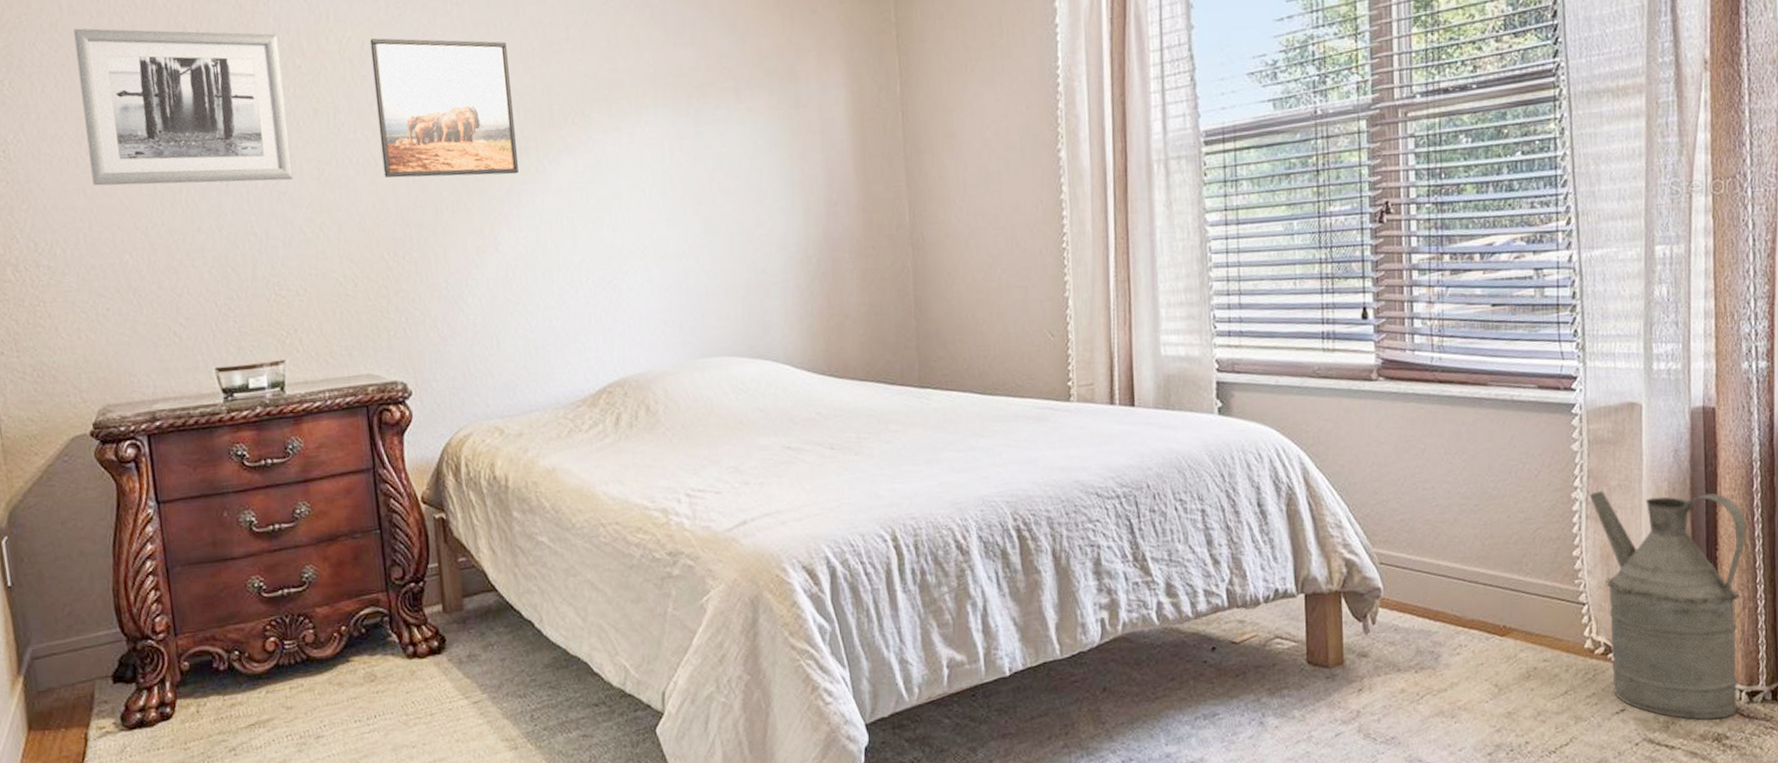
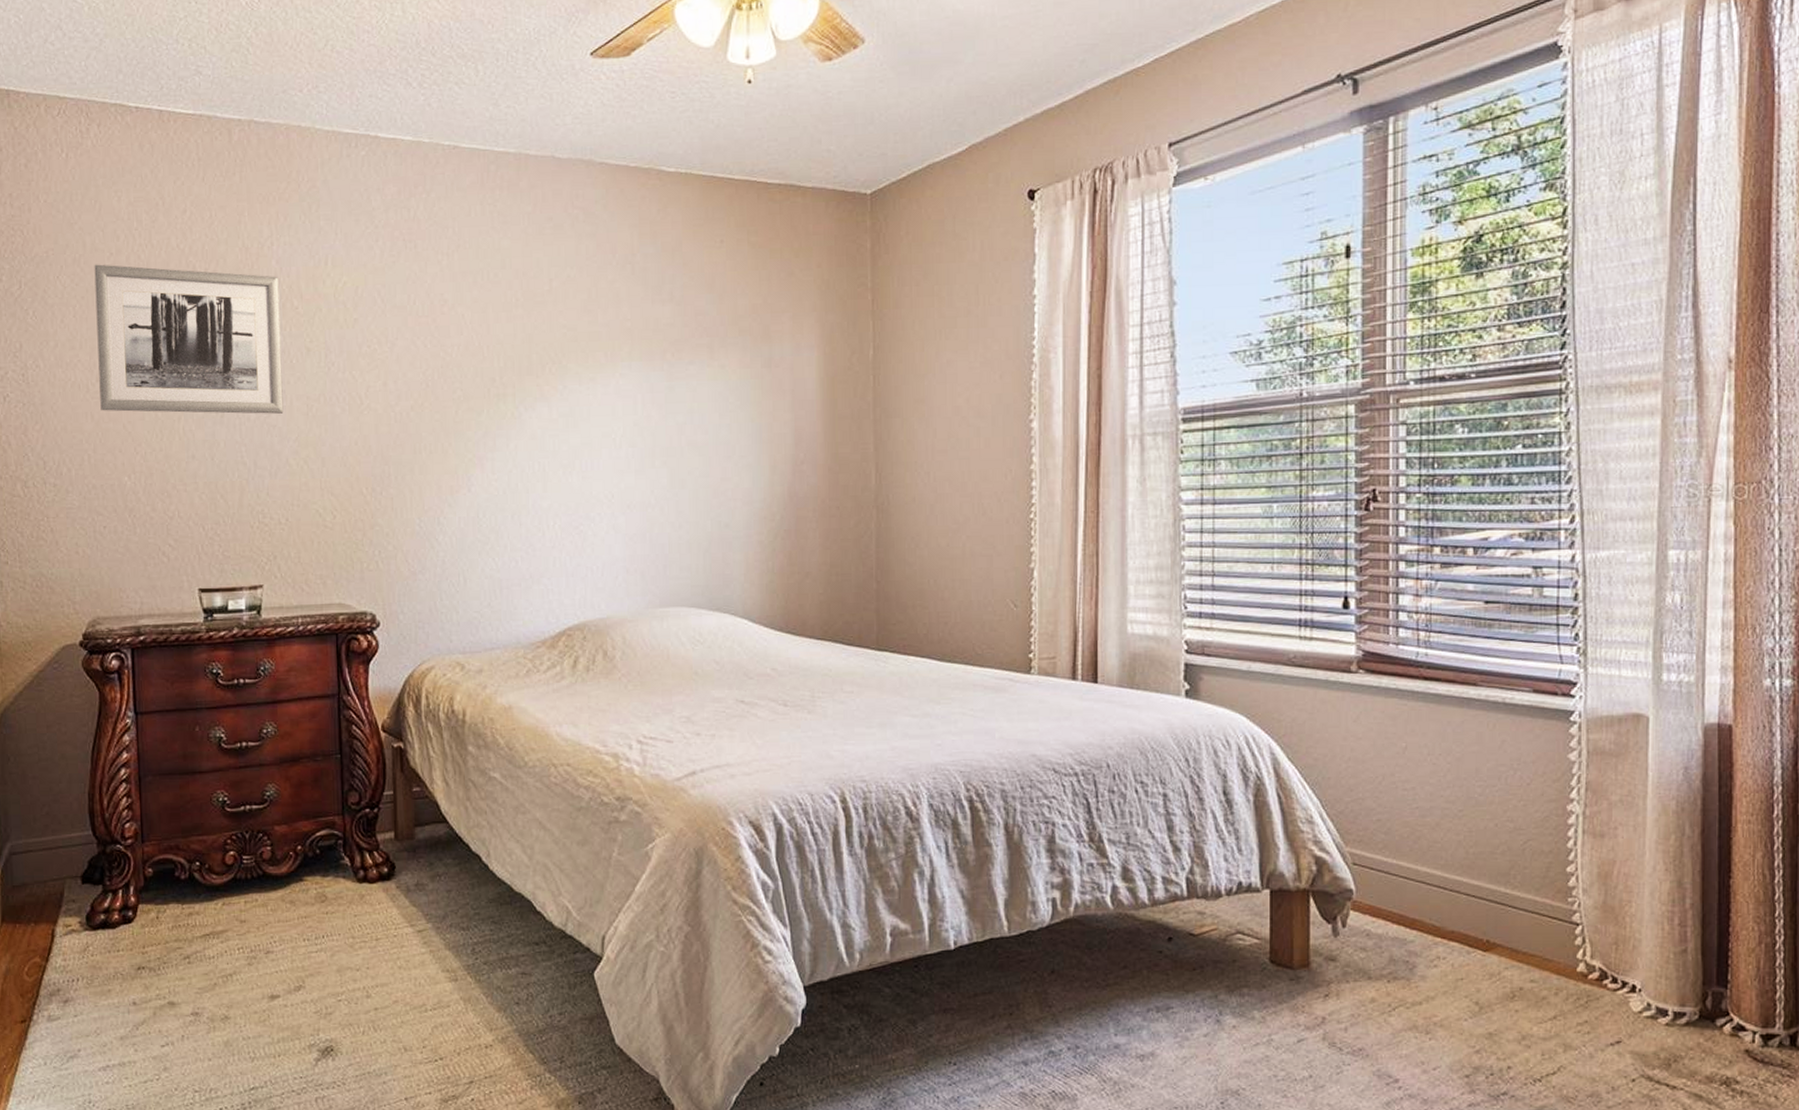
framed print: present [370,38,519,178] -> none [363,284,495,419]
watering can: present [1589,490,1746,720] -> none [1587,805,1764,1061]

